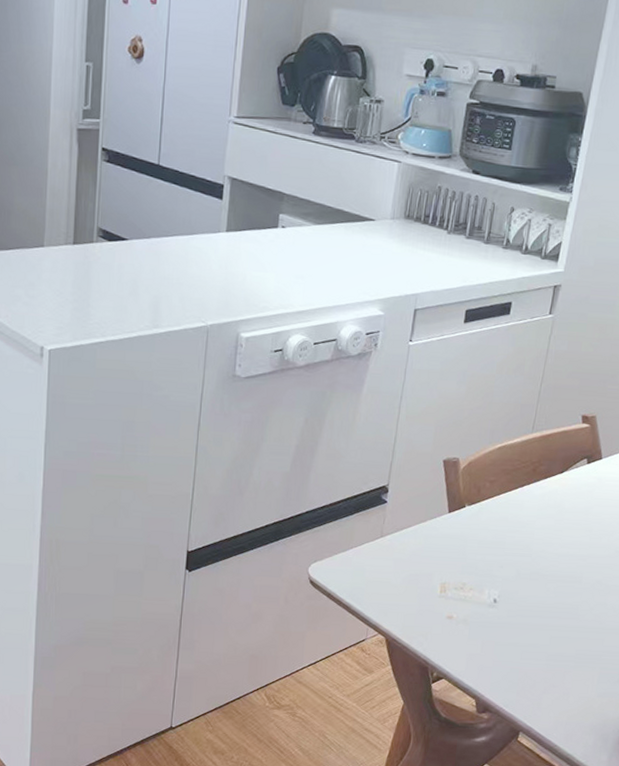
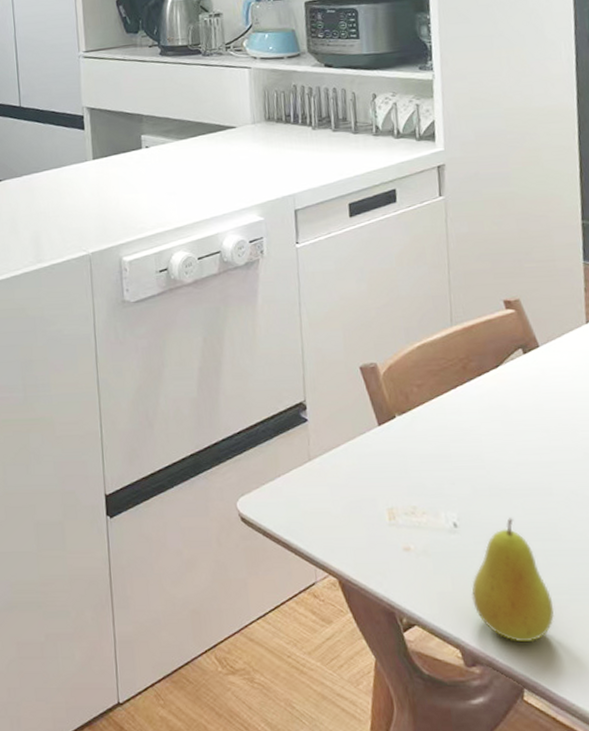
fruit: none [495,598,560,696] -> present [471,518,554,641]

